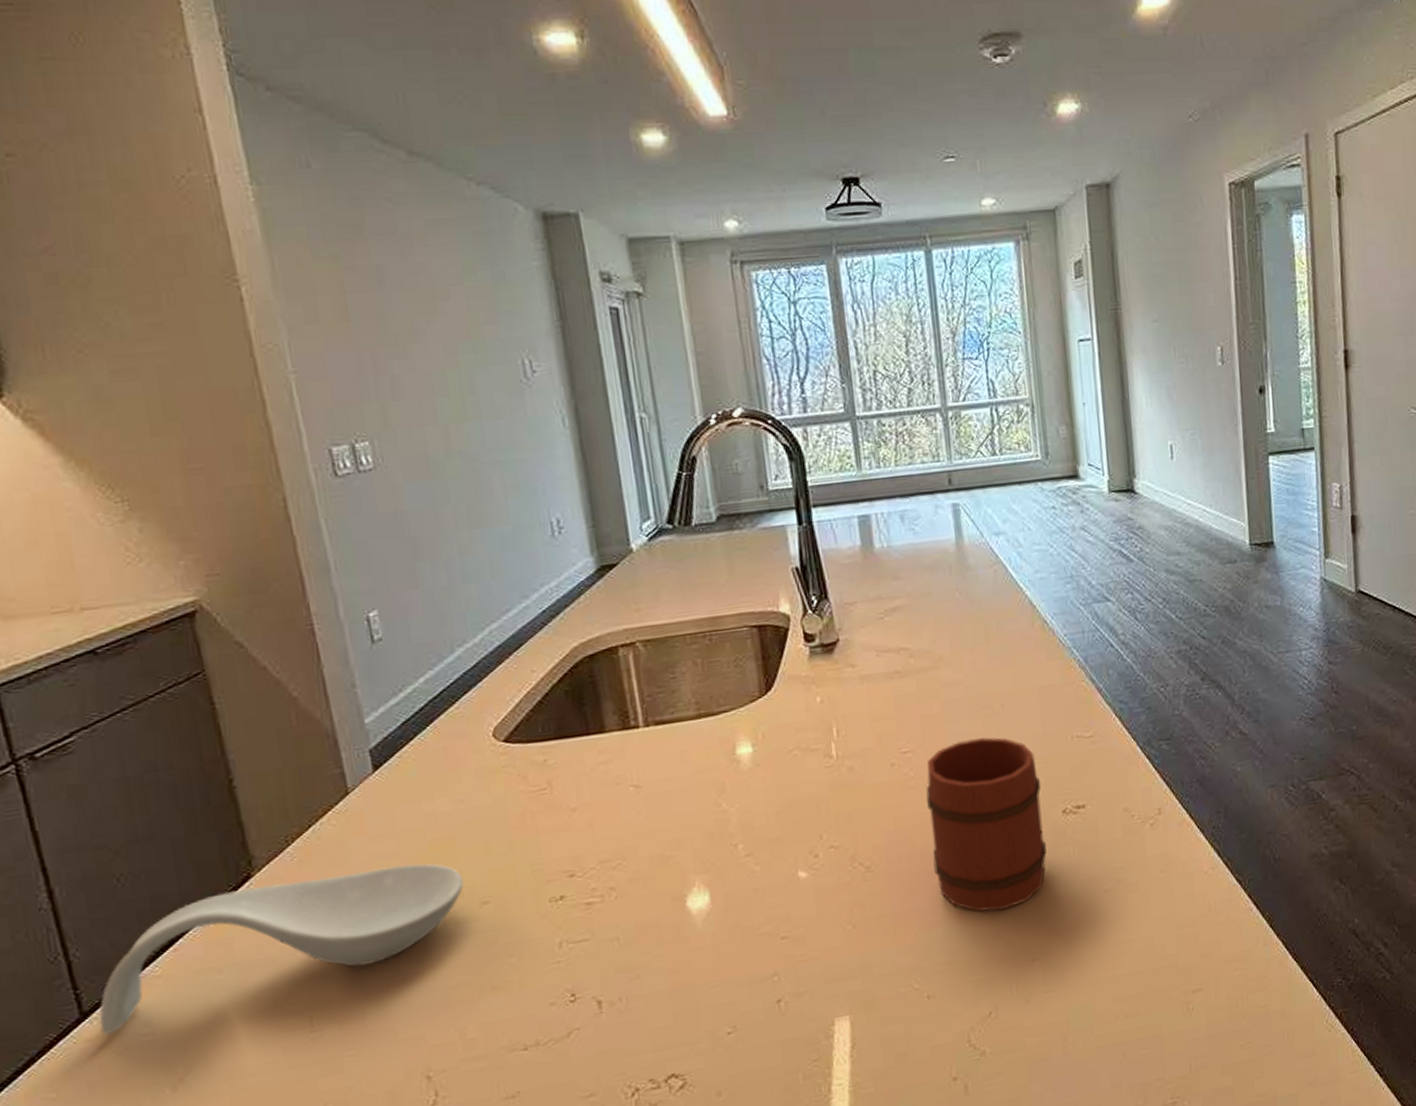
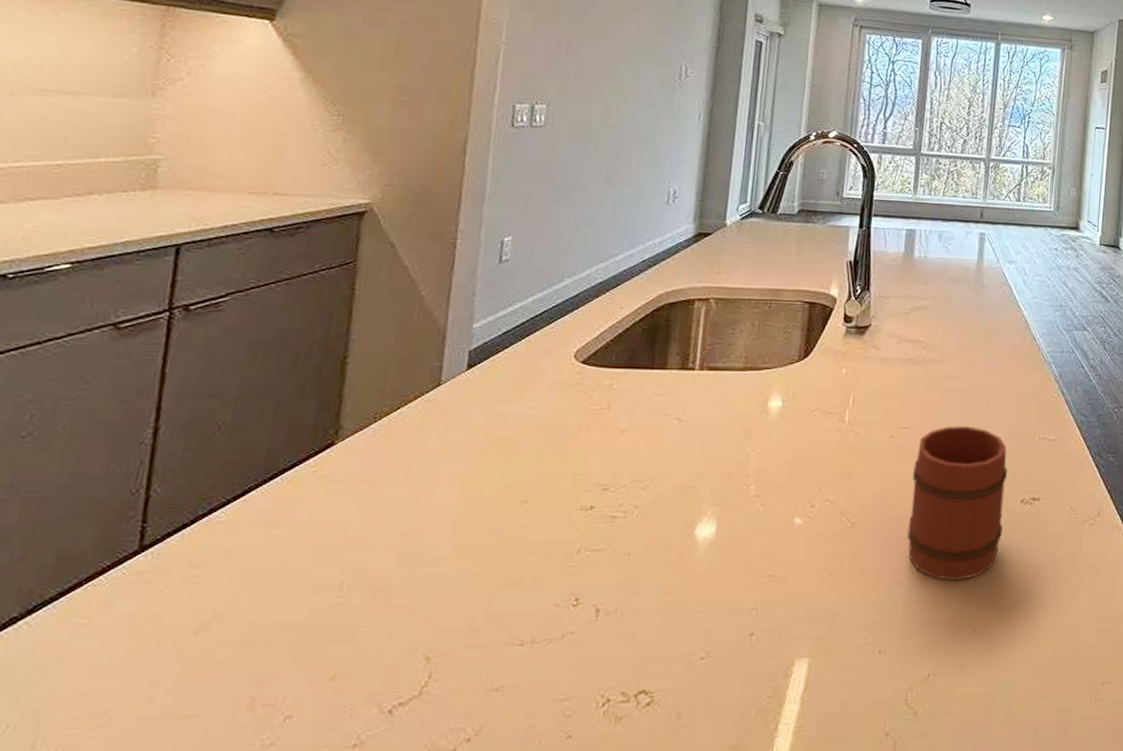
spoon rest: present [99,863,464,1035] -> none [151,454,514,570]

